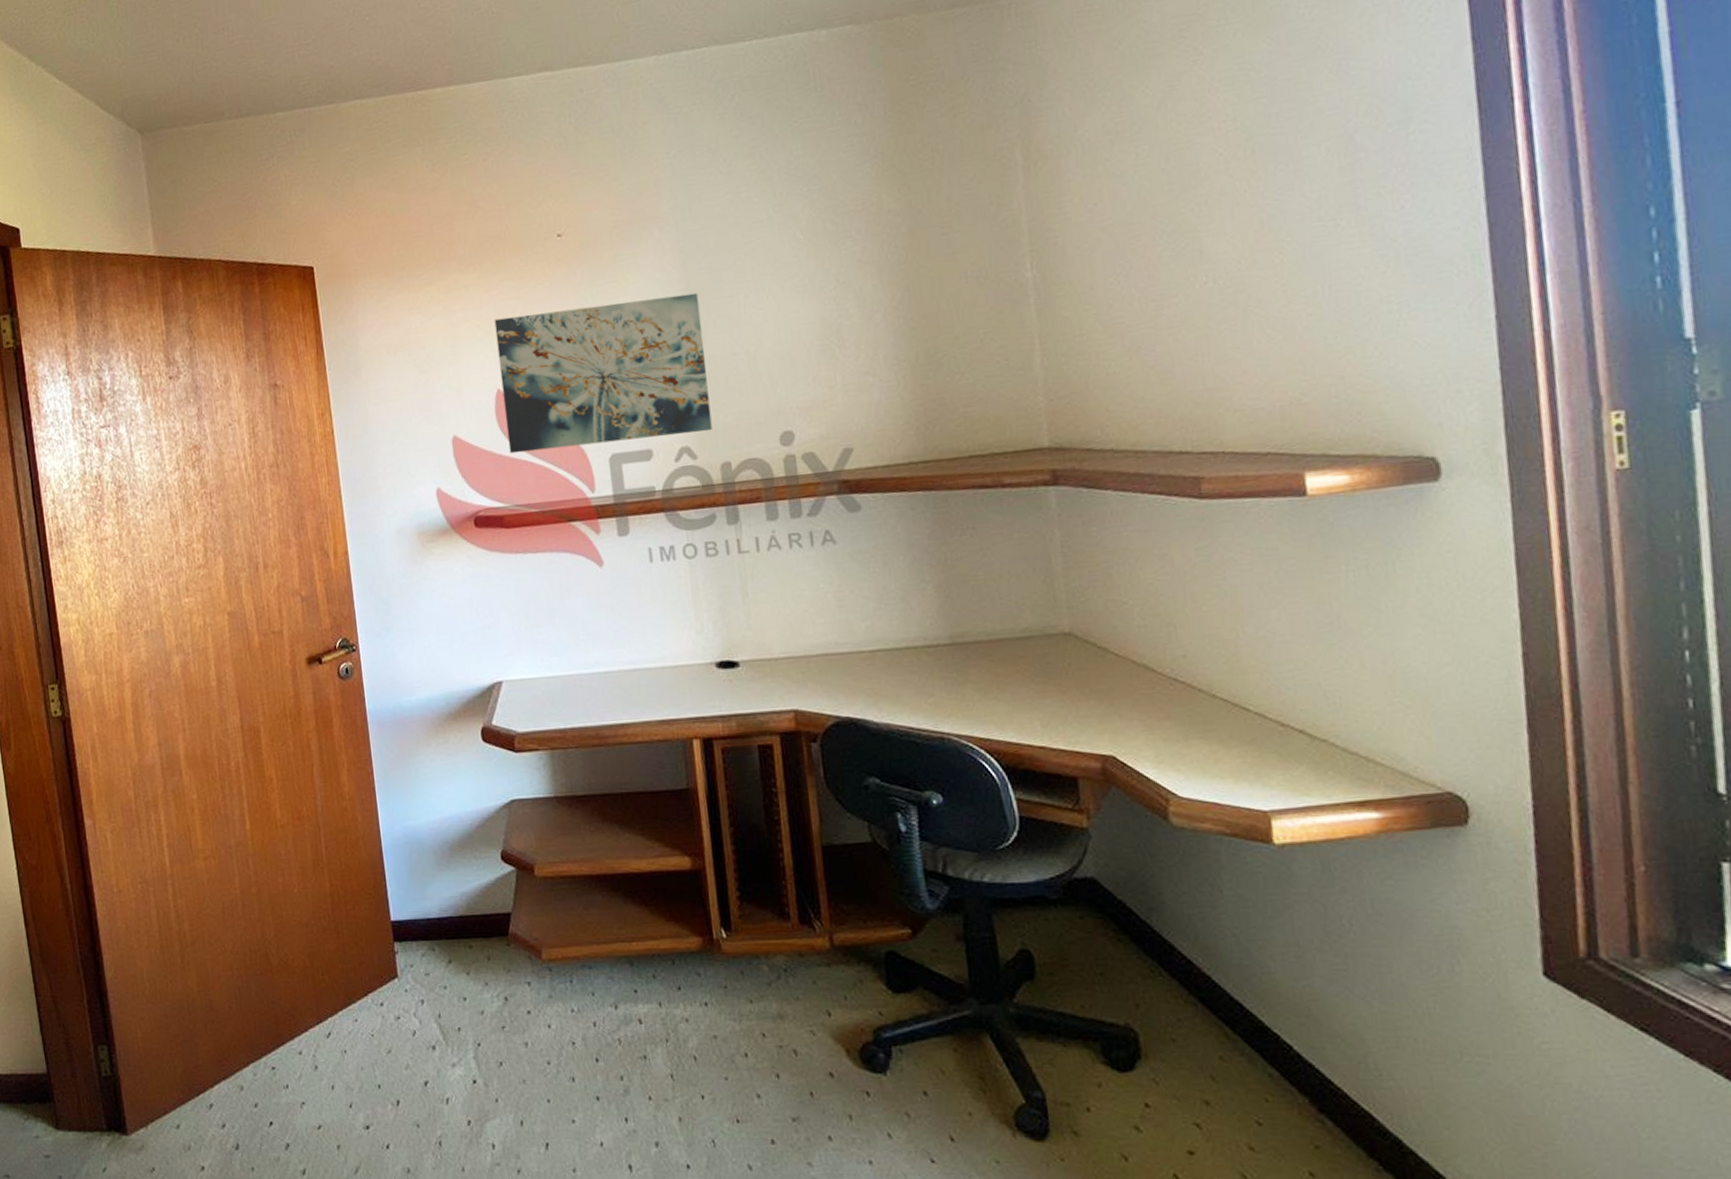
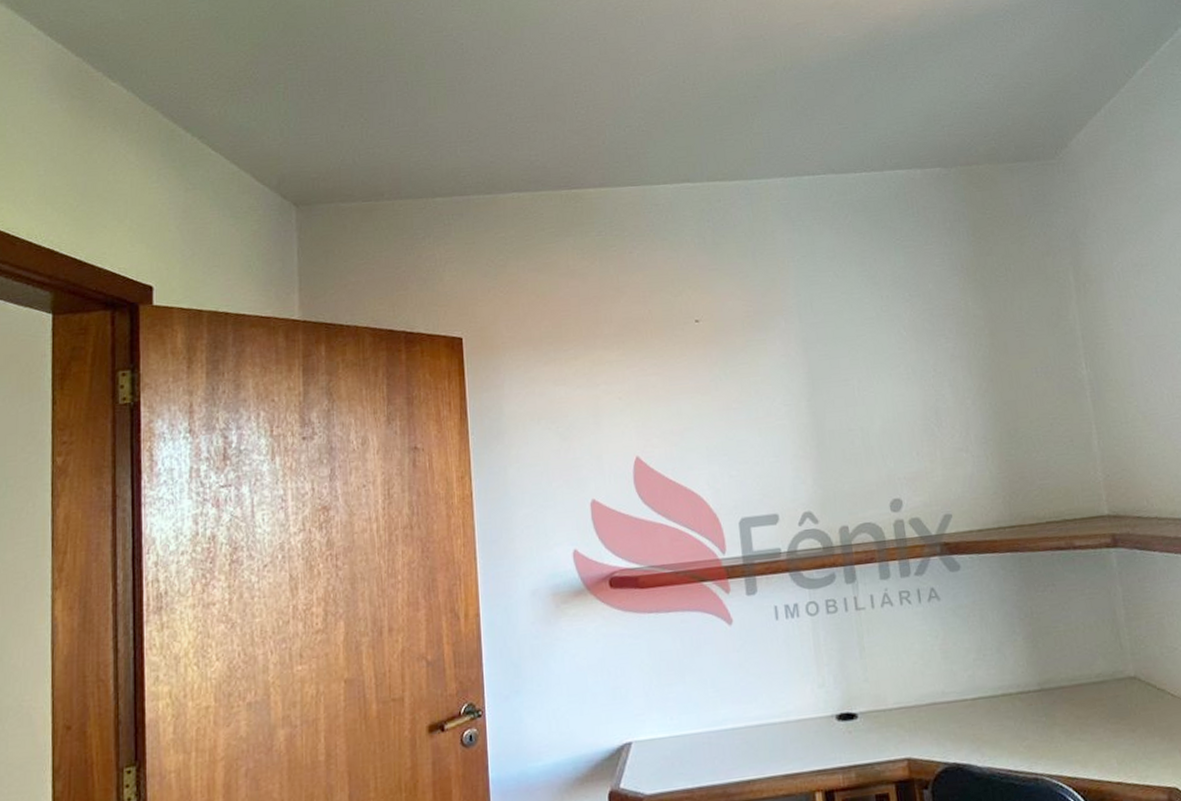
wall art: present [494,292,713,454] -> none [635,376,832,517]

